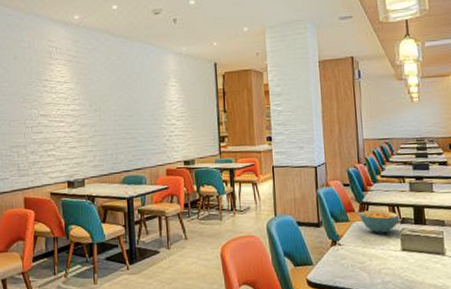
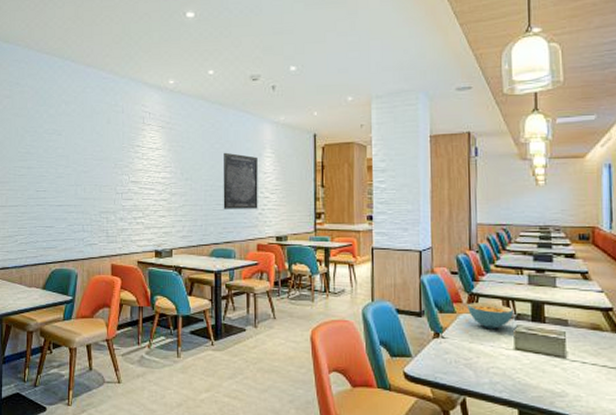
wall art: none [130,83,166,138] -> present [223,152,258,209]

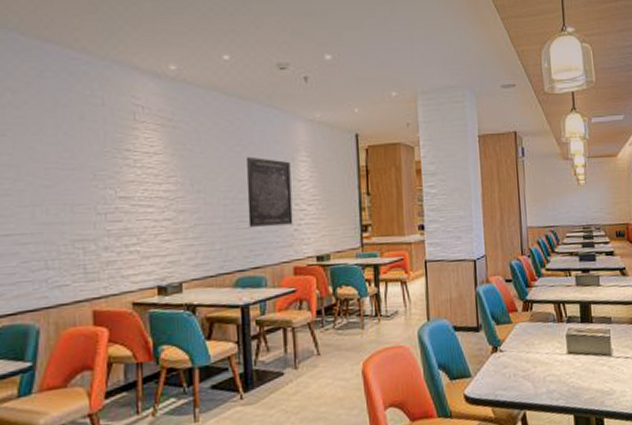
cereal bowl: present [468,303,514,328] -> none [523,308,565,335]

